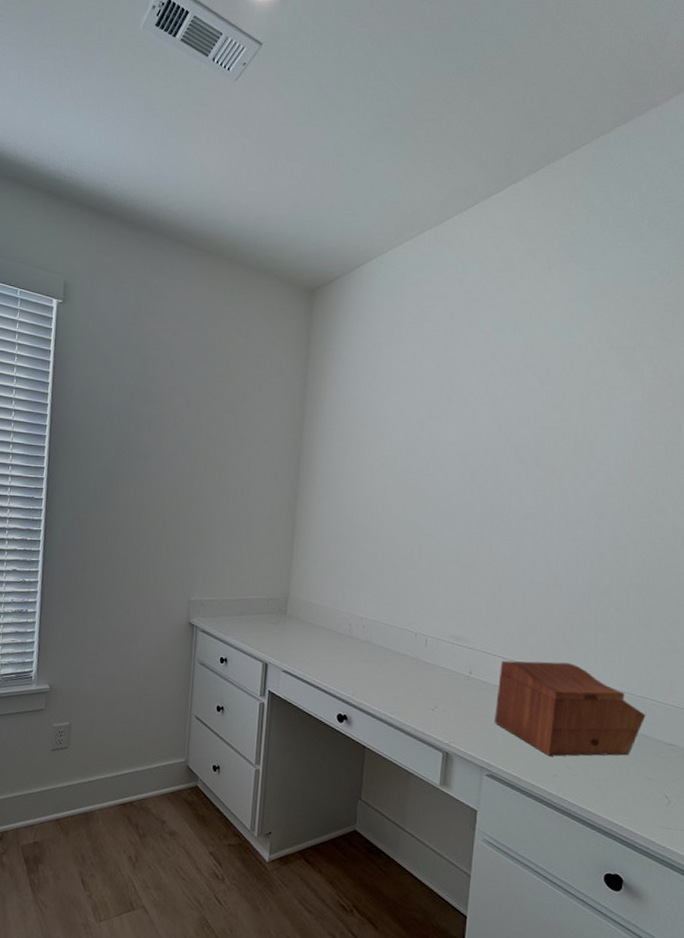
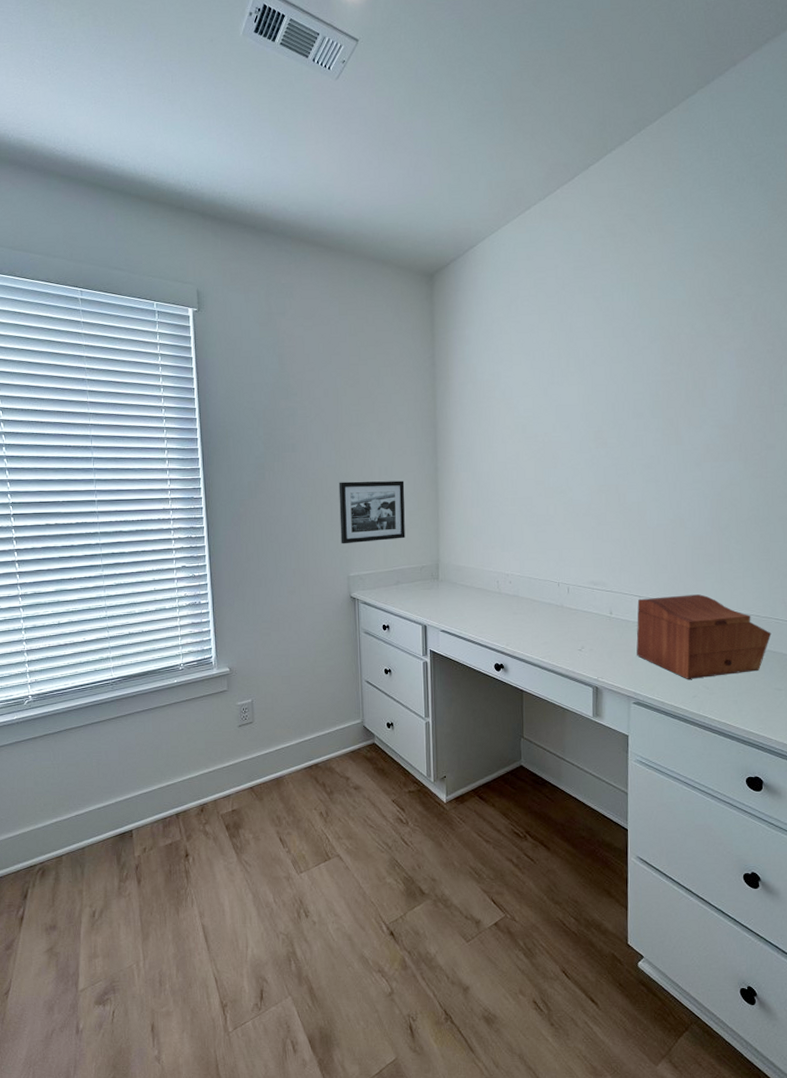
picture frame: none [185,498,261,567] -> present [338,480,405,544]

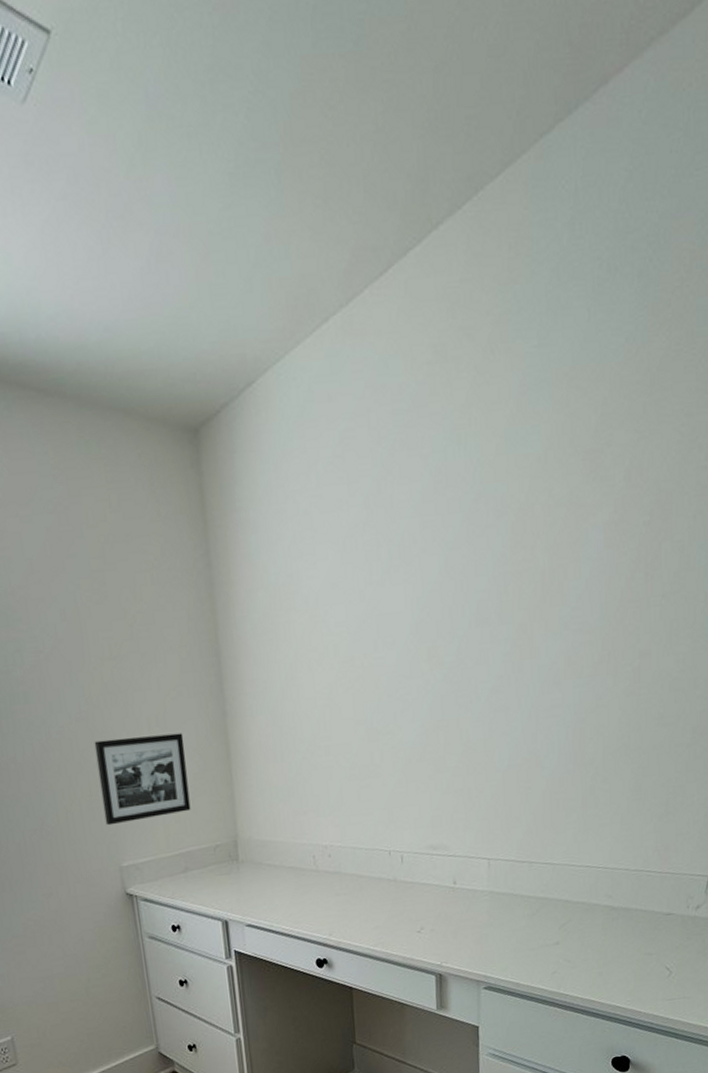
sewing box: present [636,594,772,679] -> none [486,849,642,954]

